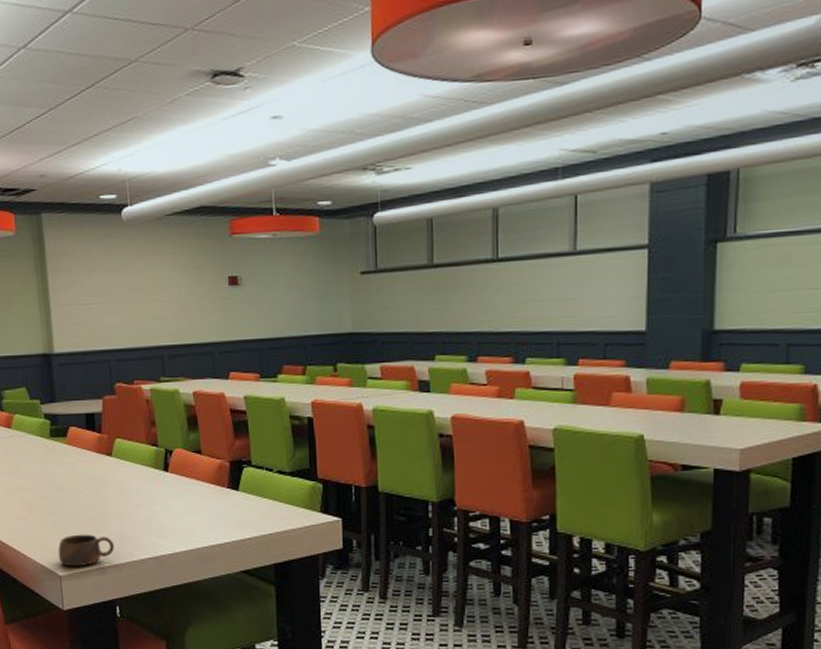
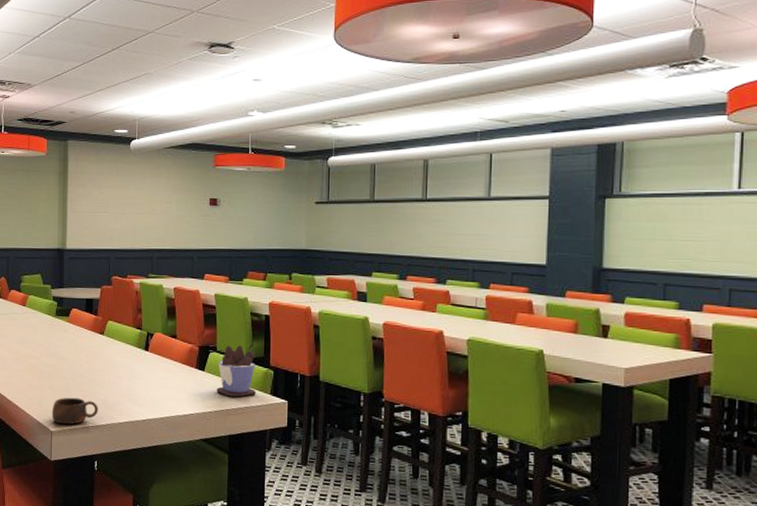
cup: none [254,457,303,519] -> present [216,345,256,398]

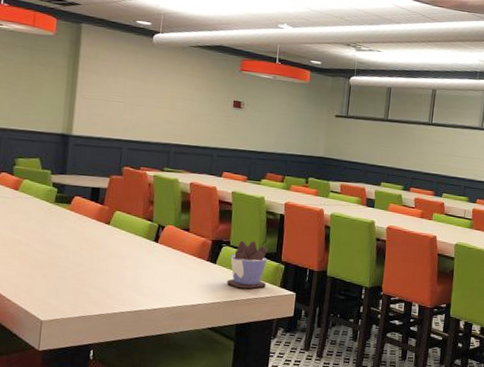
cup: present [51,397,98,425] -> none [42,286,98,314]

